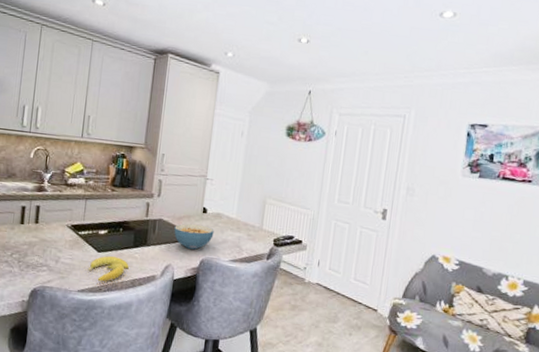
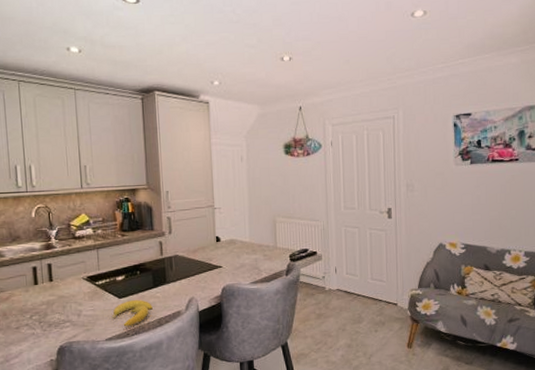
cereal bowl: present [174,224,214,250] -> none [191,254,231,280]

